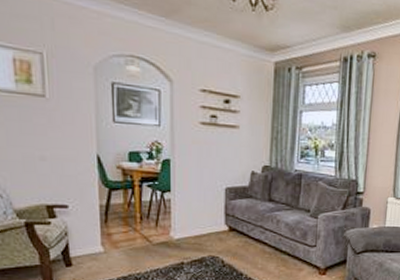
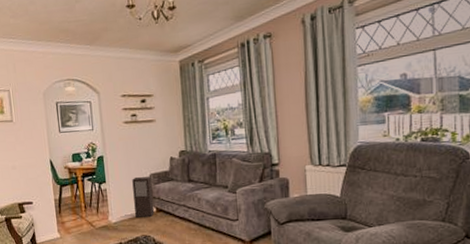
cabinet: none [204,189,227,235] -> present [132,176,155,217]

